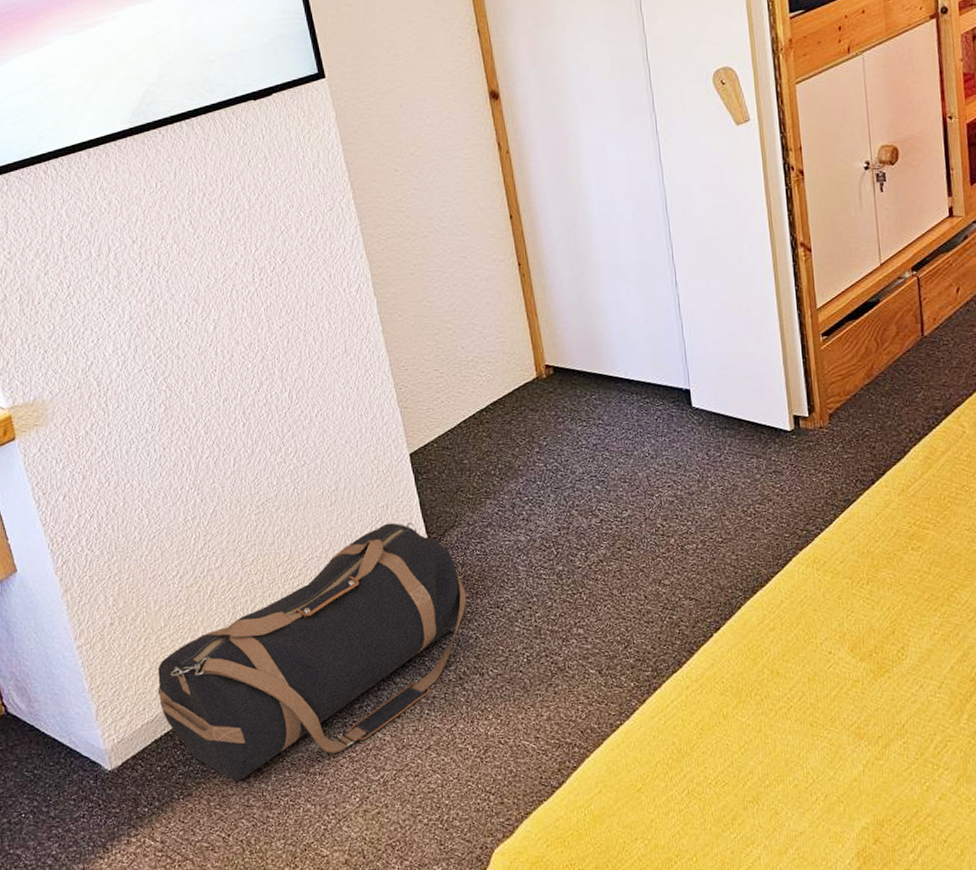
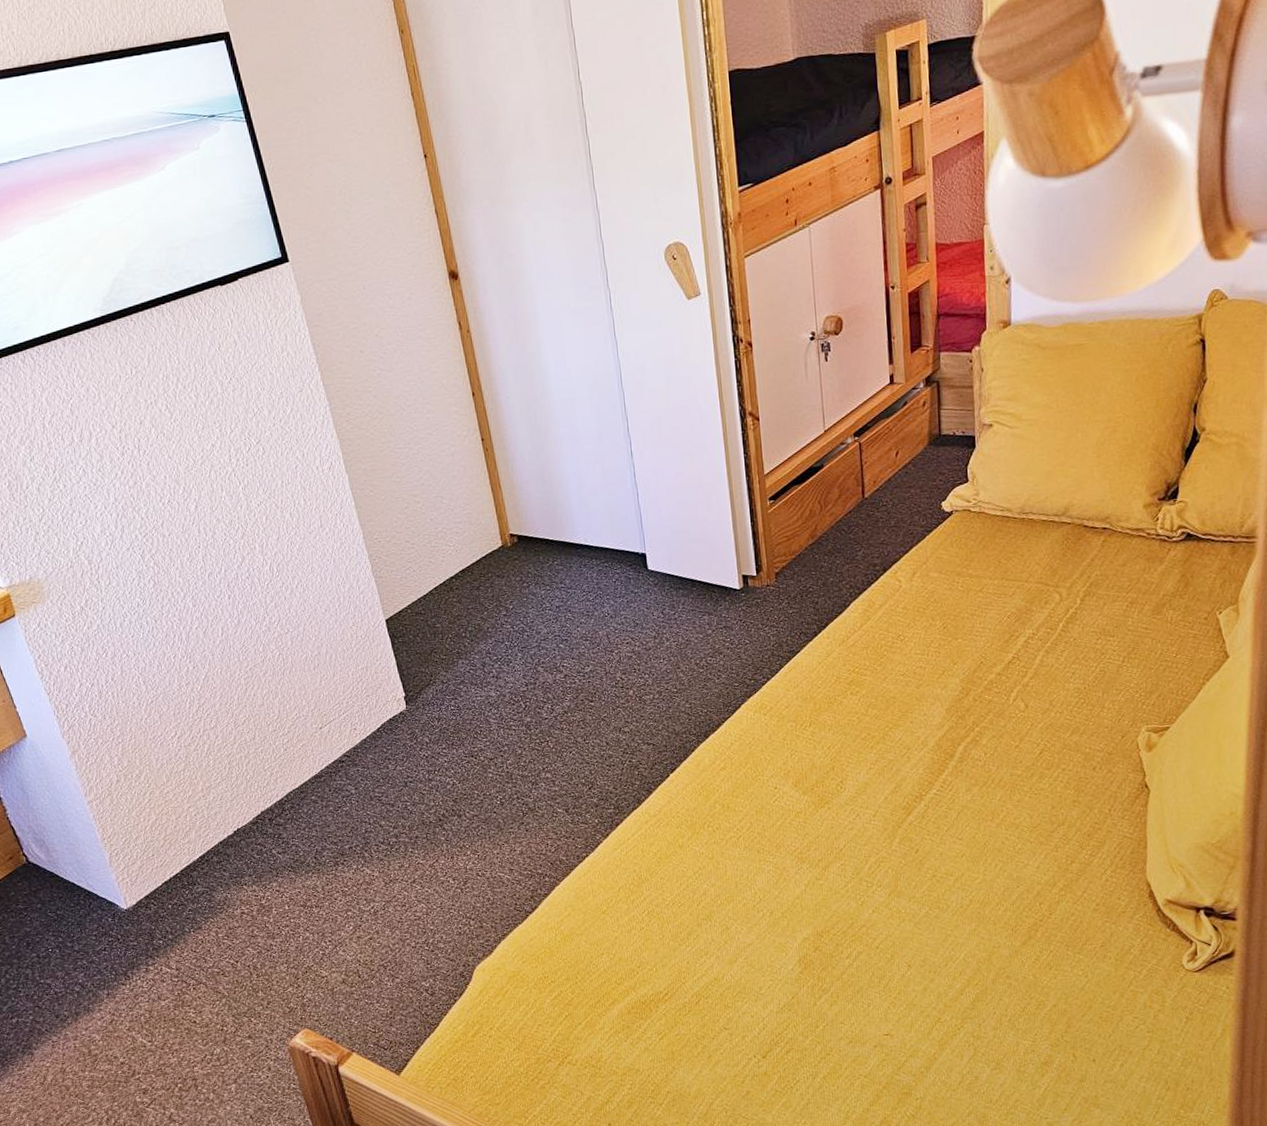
duffel bag: present [158,522,467,782] -> none [163,682,444,916]

